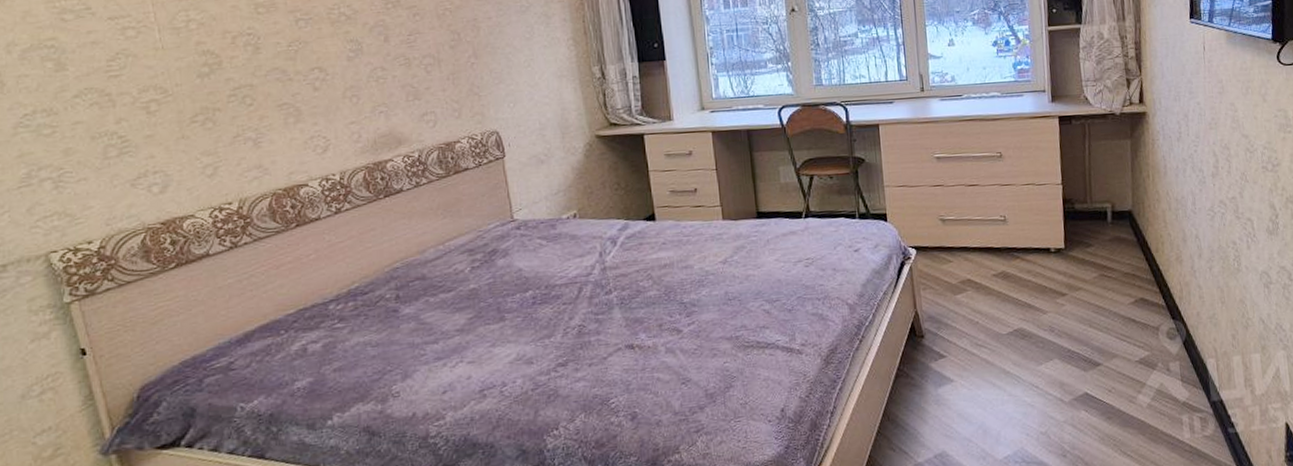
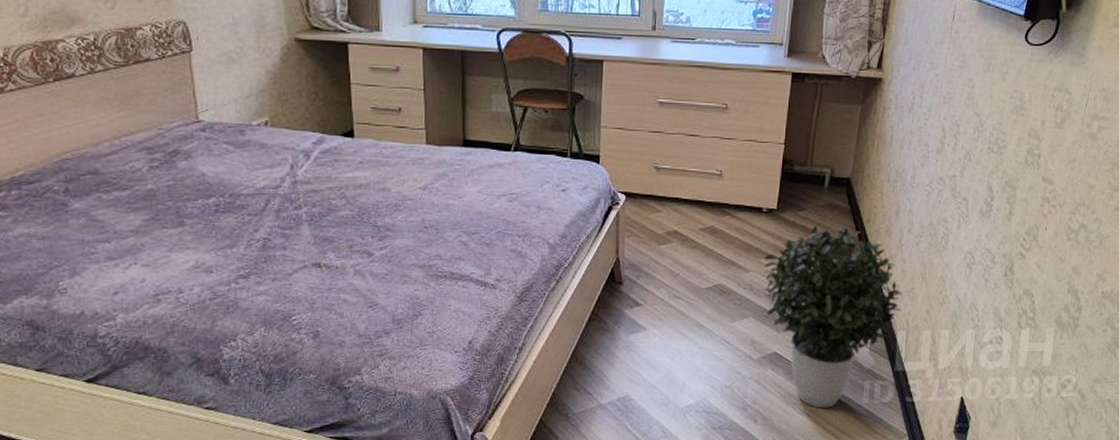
potted plant: none [1059,259,1206,448] -> present [763,226,902,408]

